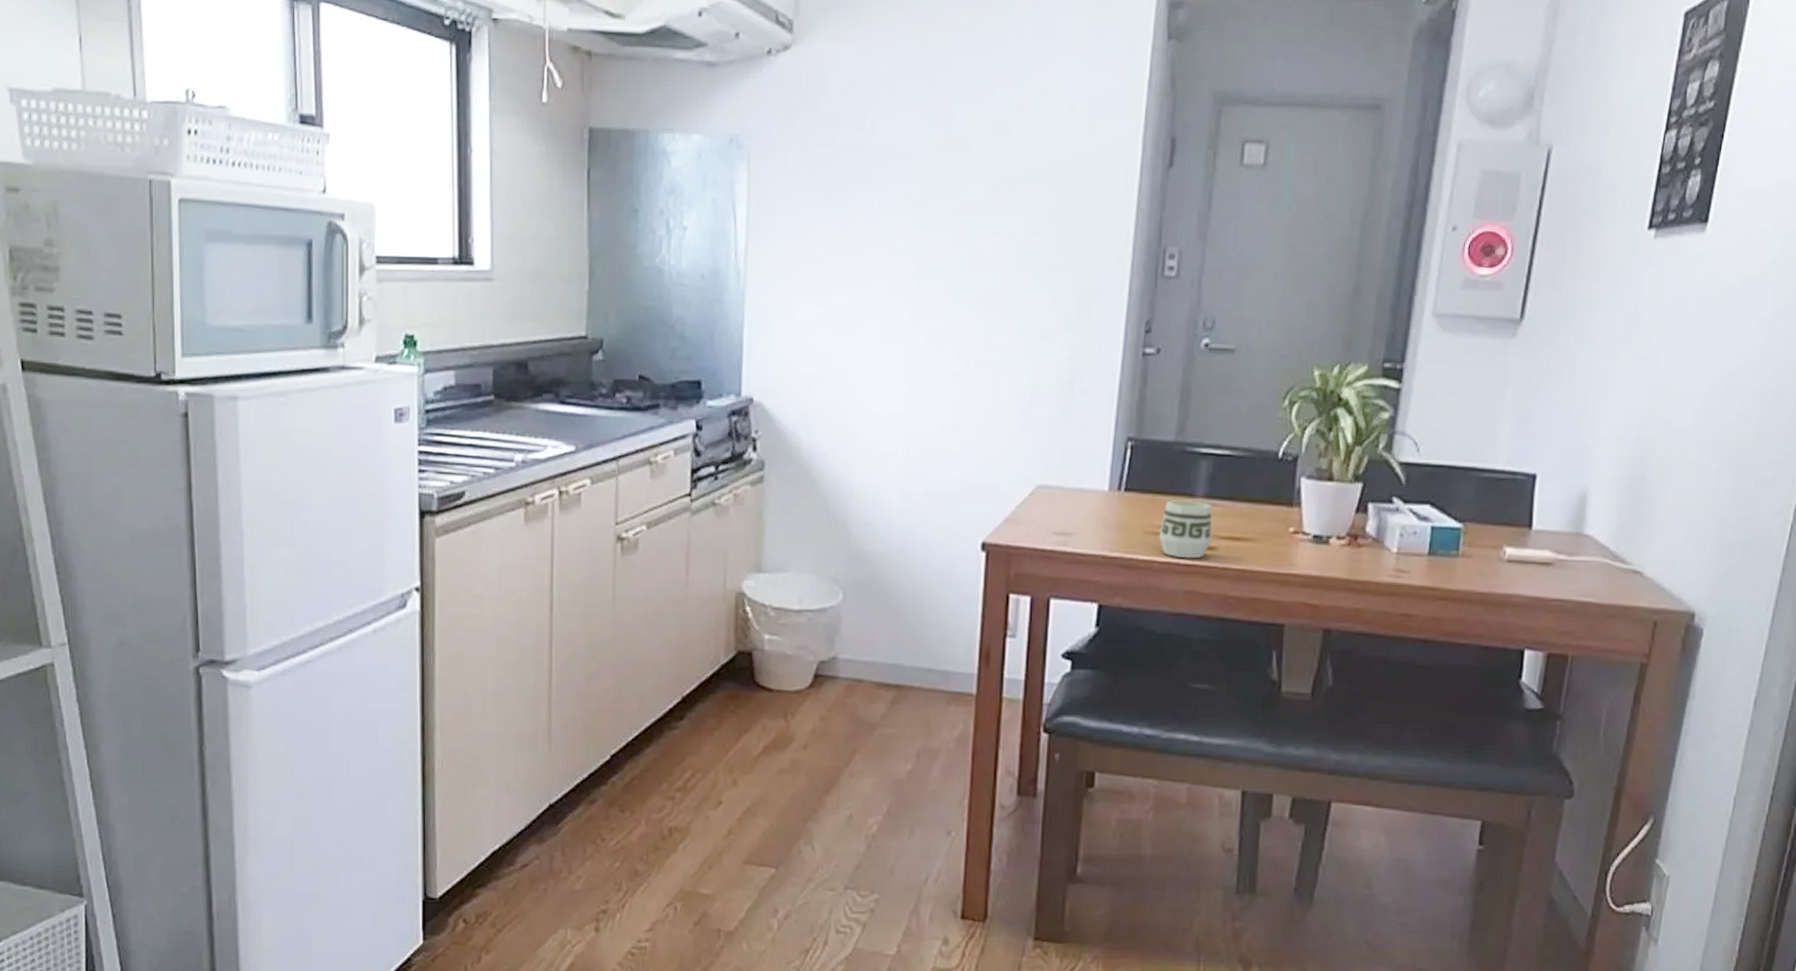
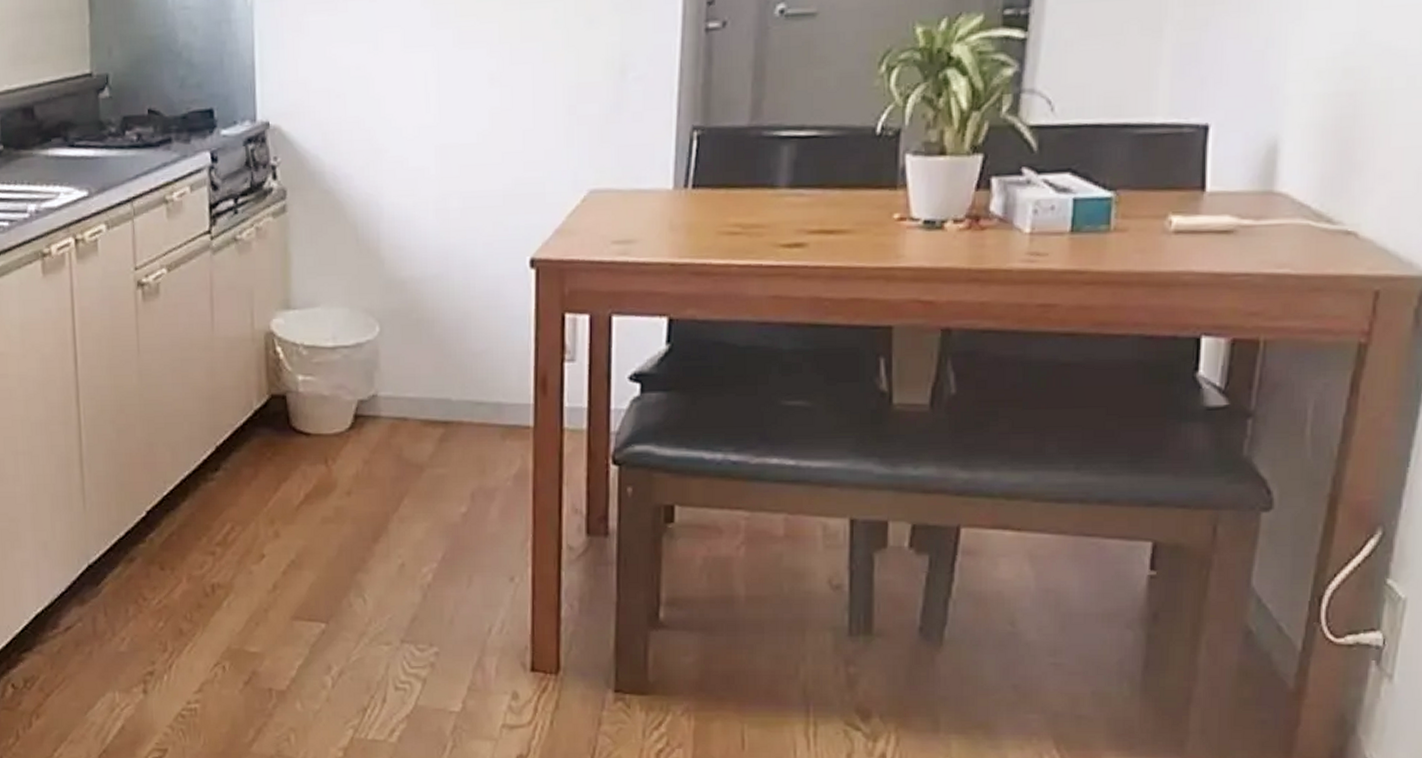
cup: present [1159,500,1213,559] -> none [735,192,799,260]

